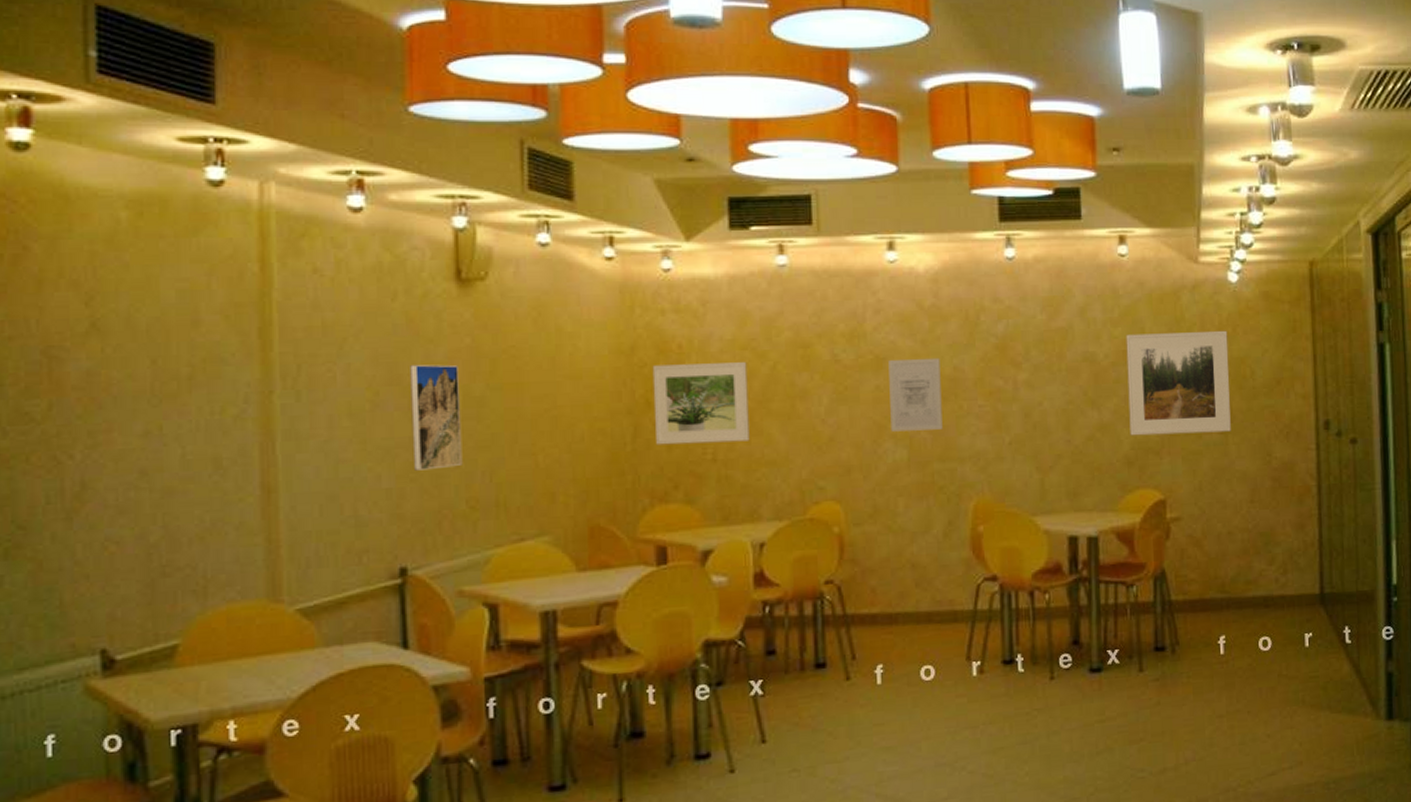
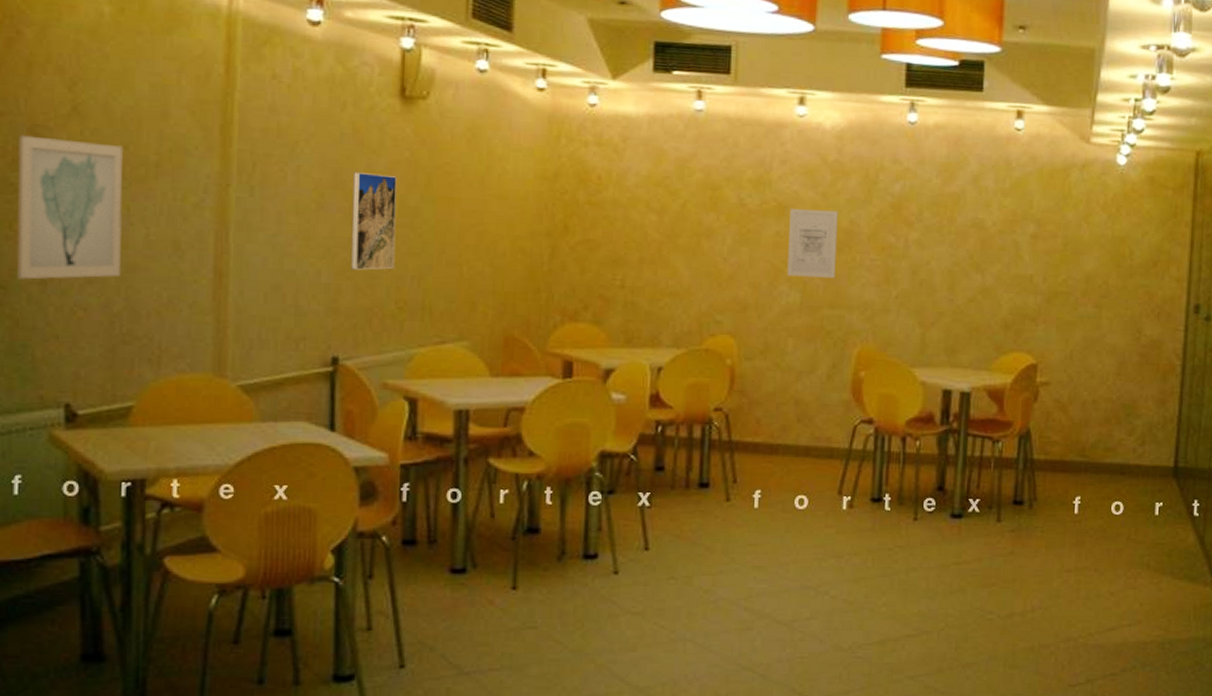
wall art: none [30,358,157,517] -> present [16,135,124,280]
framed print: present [652,362,750,445] -> none [571,193,660,272]
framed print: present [1126,330,1231,436] -> none [1010,205,1111,306]

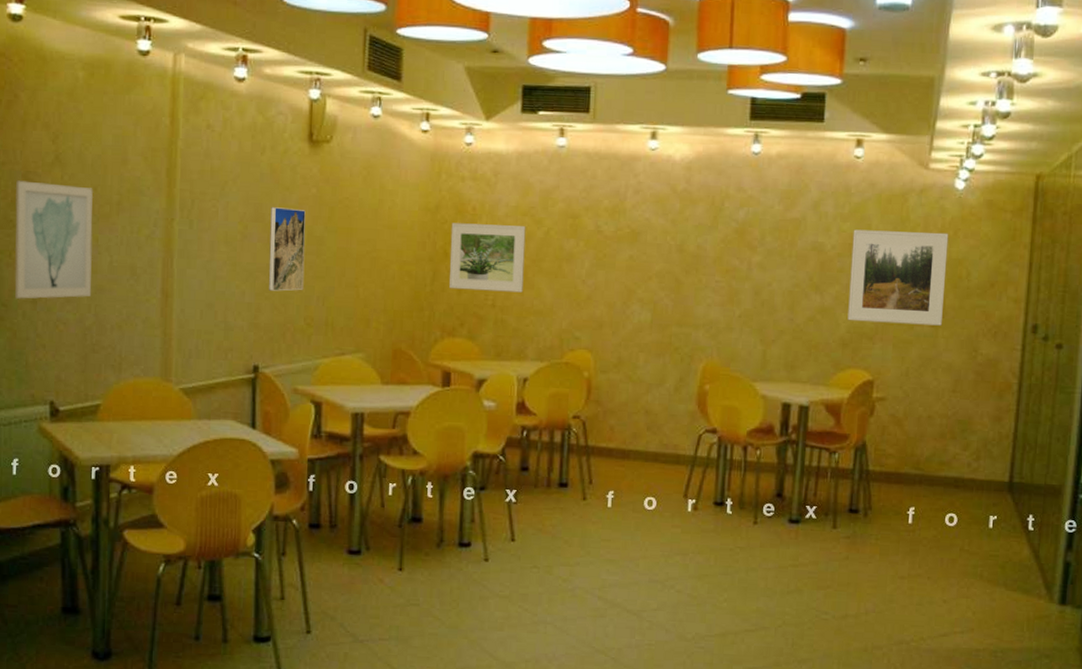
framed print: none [571,193,660,272] -> present [449,223,526,293]
wall art: present [787,209,838,278] -> none [639,235,686,299]
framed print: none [1010,205,1111,306] -> present [847,229,949,326]

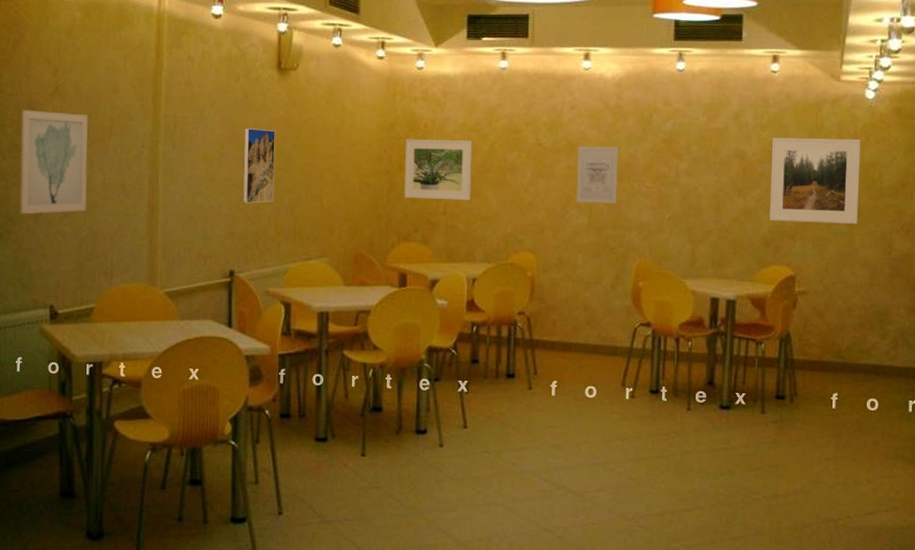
wall art: none [639,235,686,299] -> present [576,146,618,203]

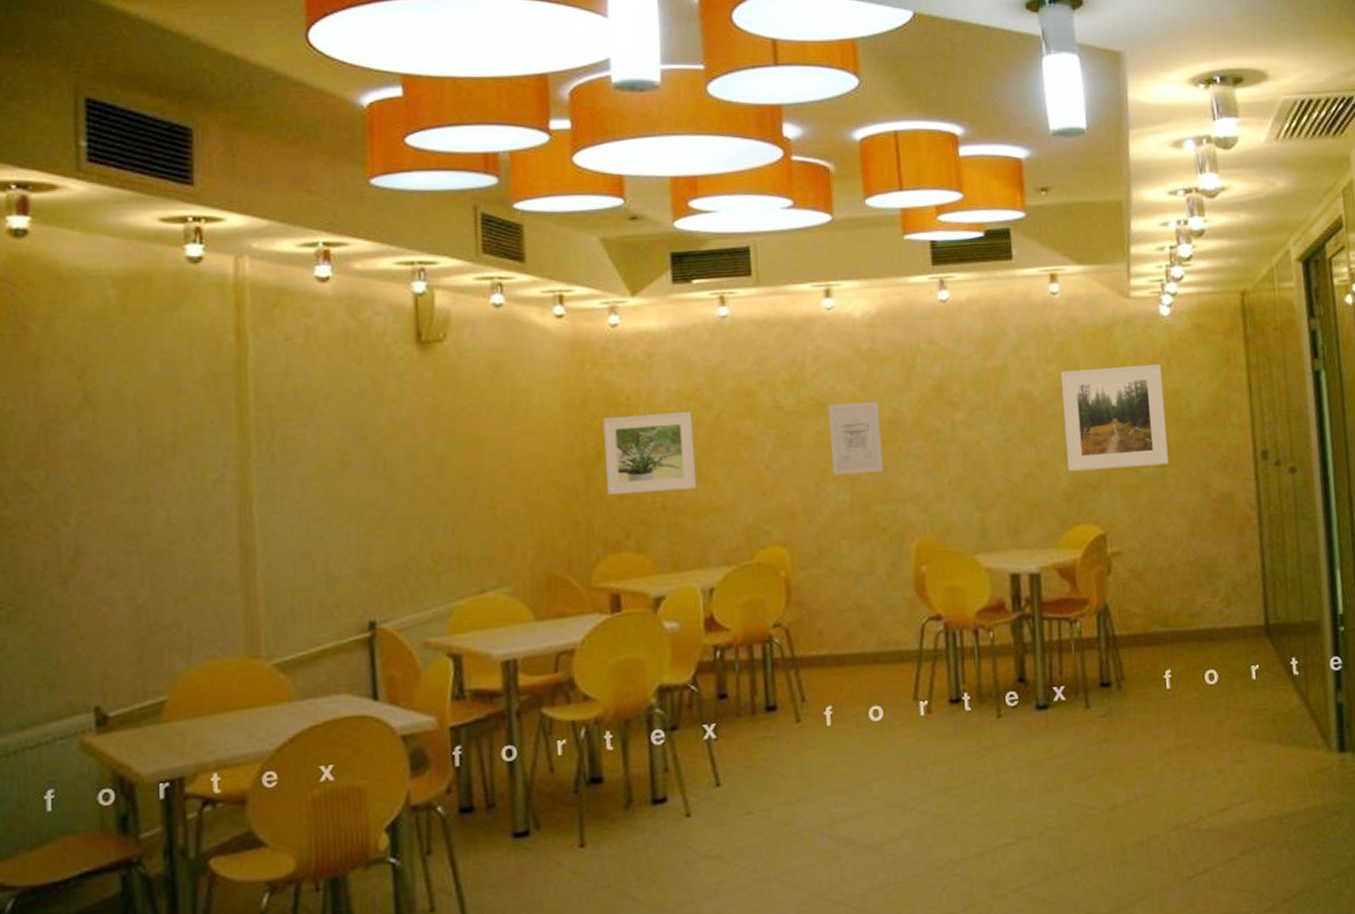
wall art: present [19,109,89,214] -> none [29,430,144,582]
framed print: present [242,128,275,203] -> none [375,424,426,527]

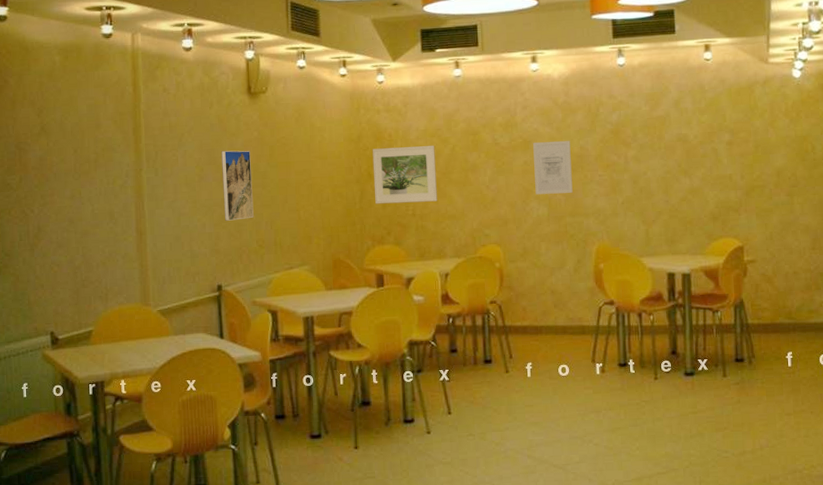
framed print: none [375,424,426,527] -> present [221,150,254,221]
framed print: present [1060,363,1169,472] -> none [711,115,796,198]

